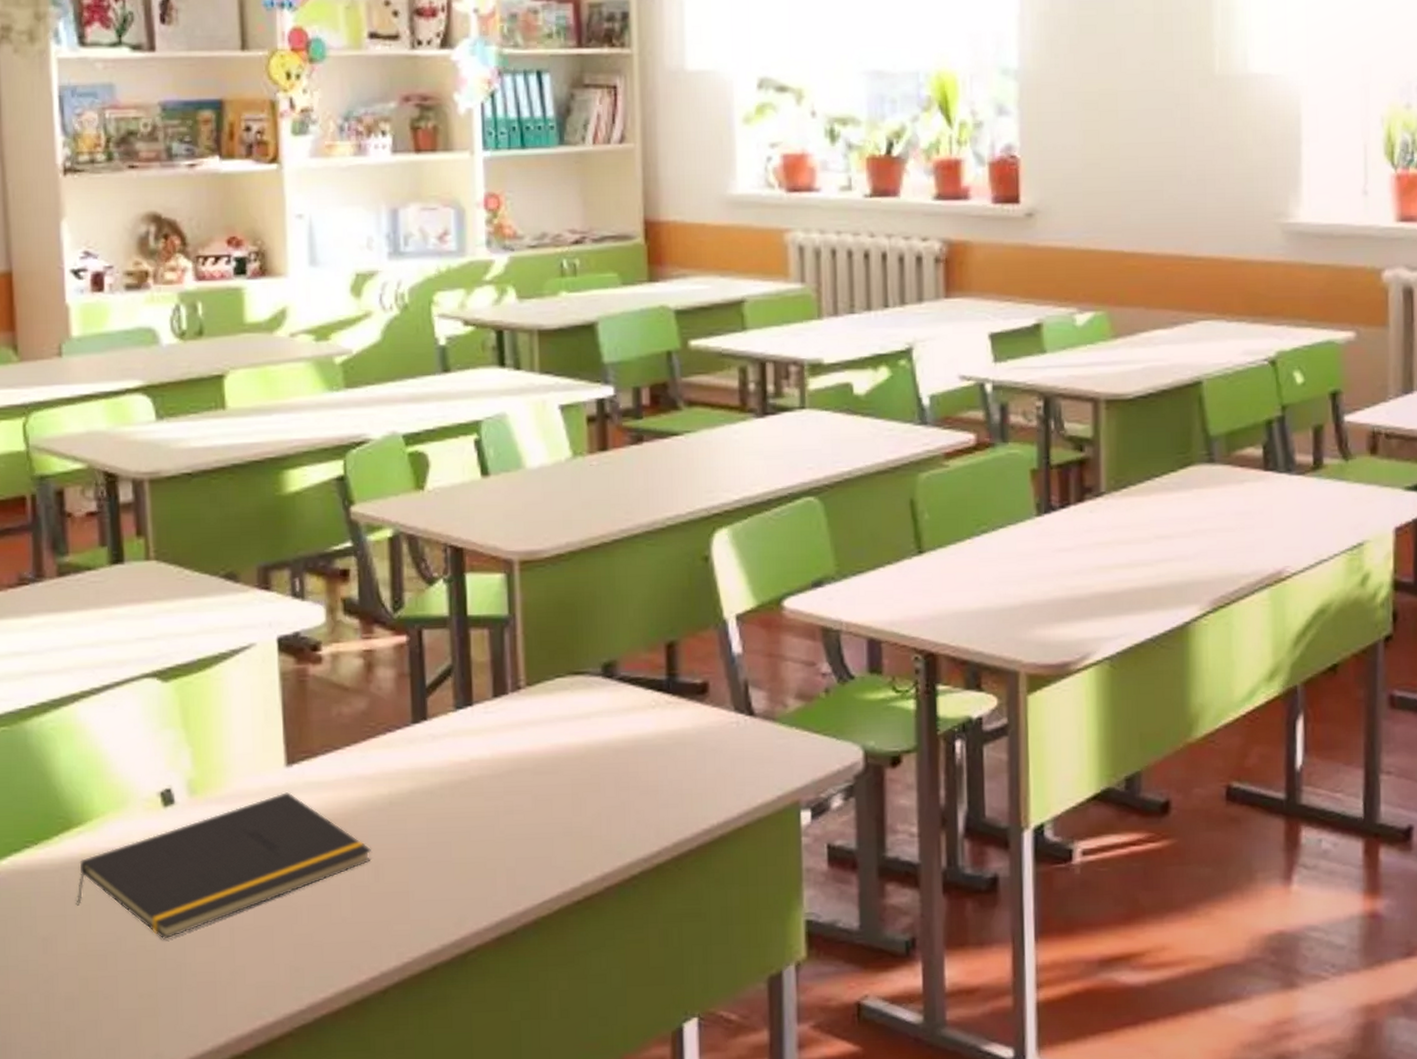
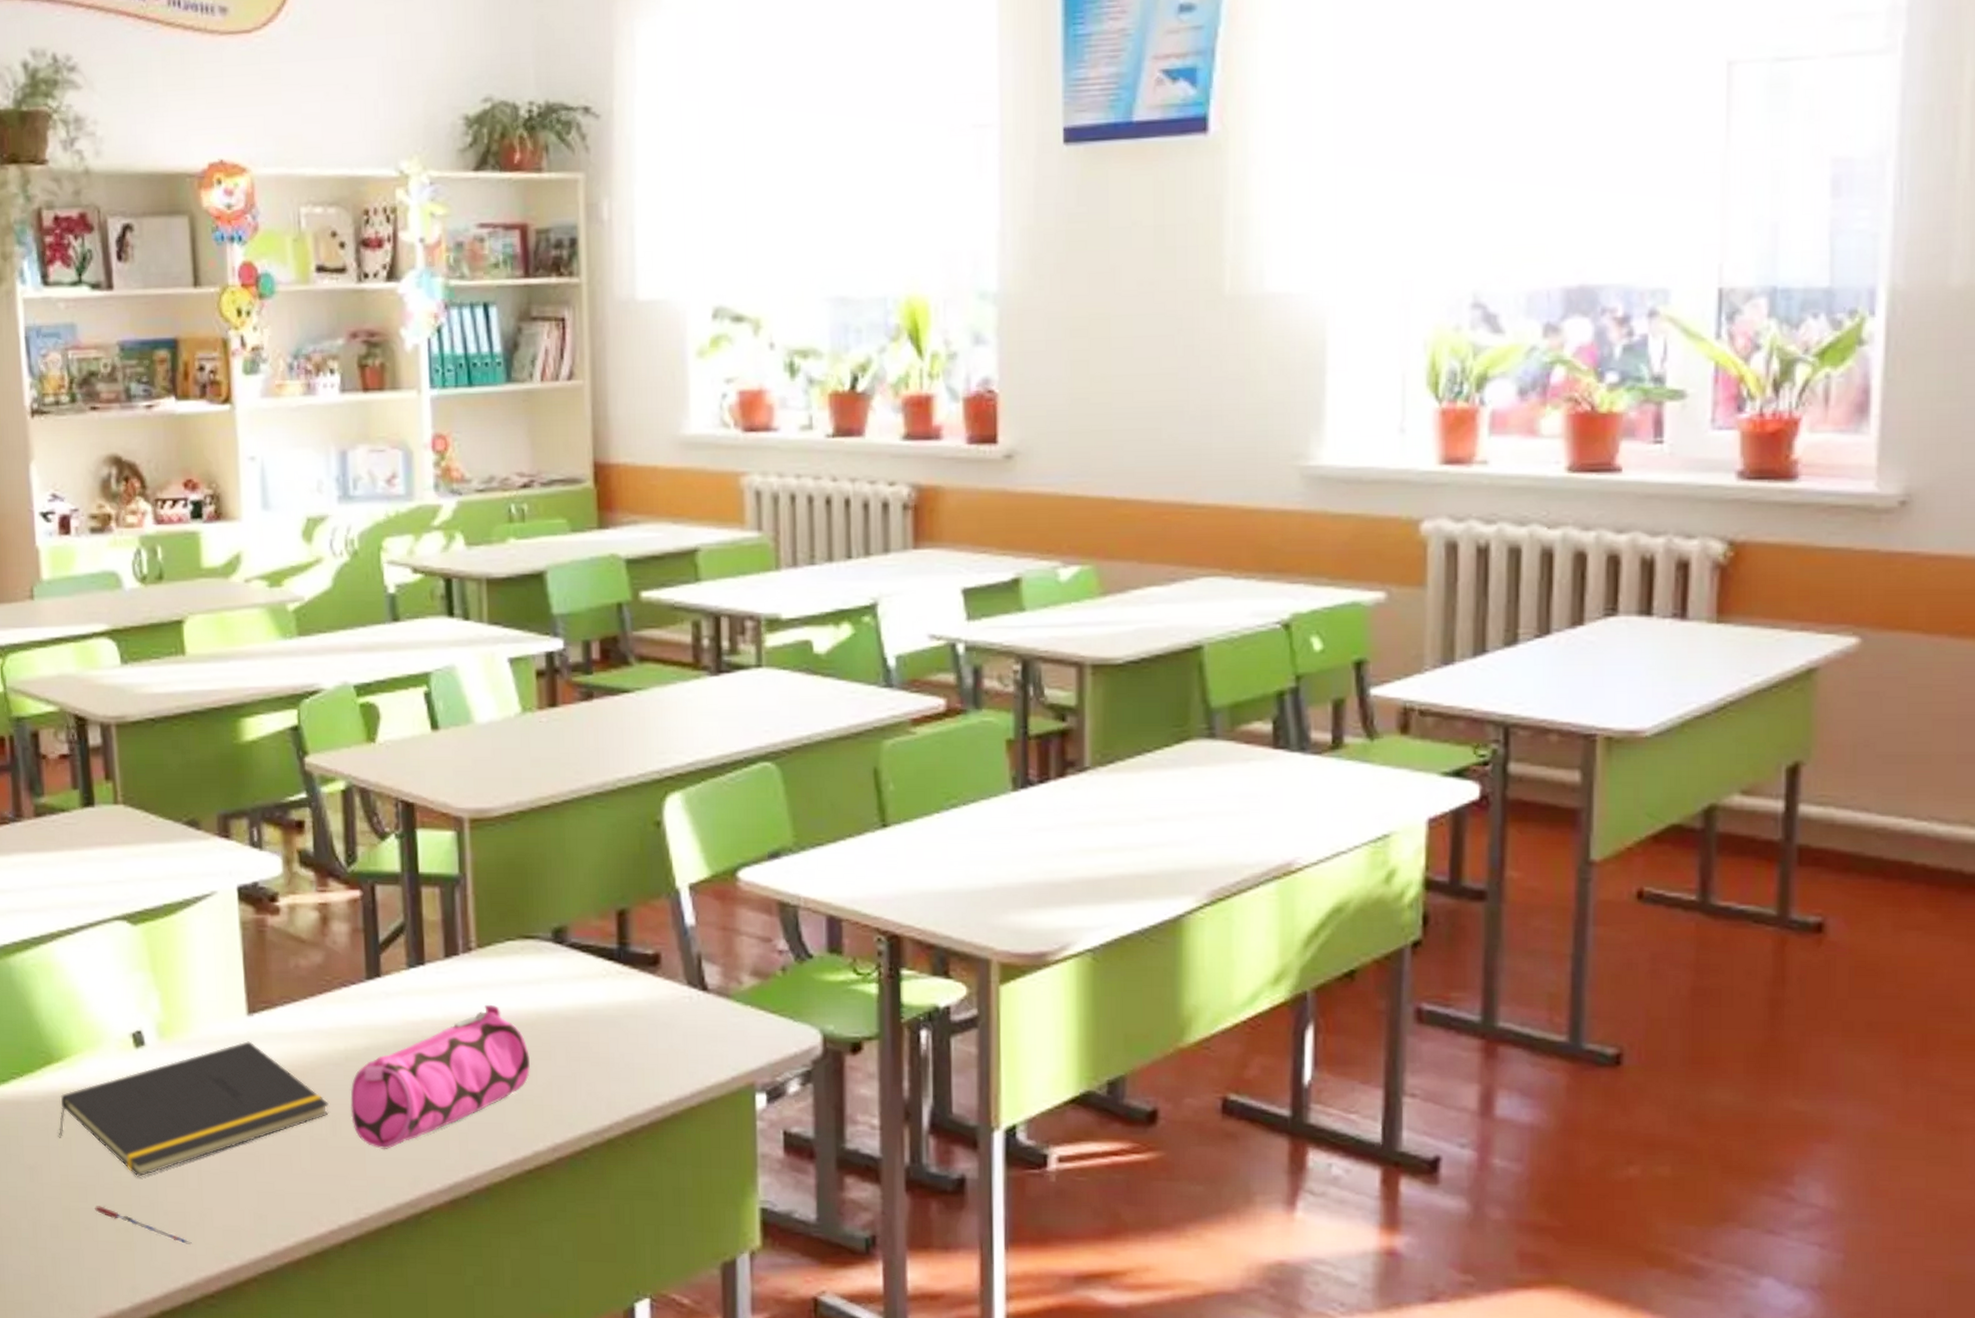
pen: none [115,973,223,1005] -> present [95,1206,193,1245]
pencil case: none [394,740,579,892] -> present [350,1004,530,1150]

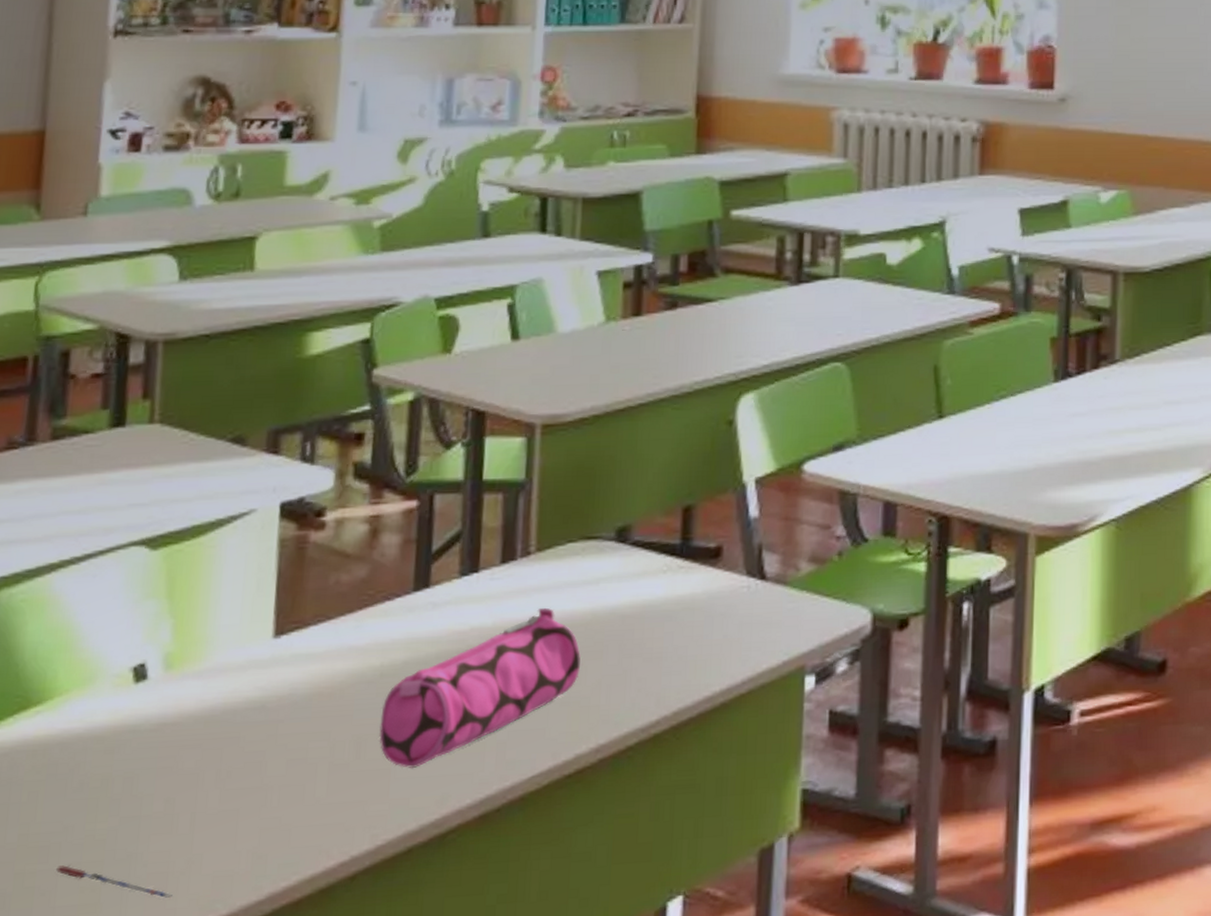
notepad: present [58,1041,329,1177] -> none [22,665,355,827]

